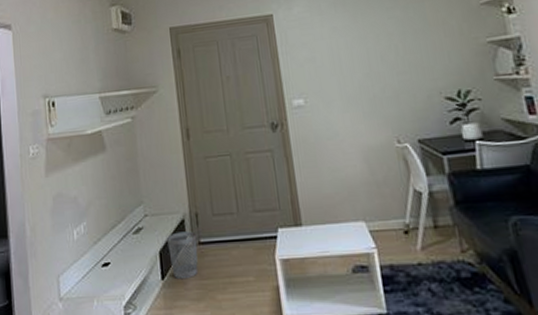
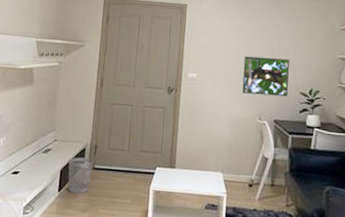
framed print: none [360,57,430,113] -> present [242,56,289,97]

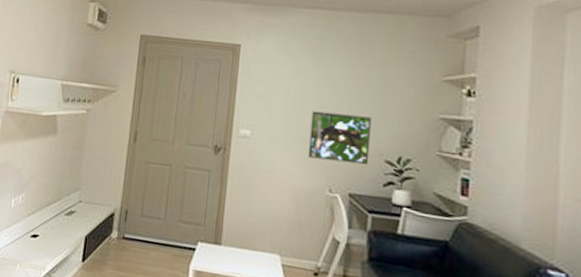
wastebasket: present [68,157,93,194] -> none [93,223,123,267]

